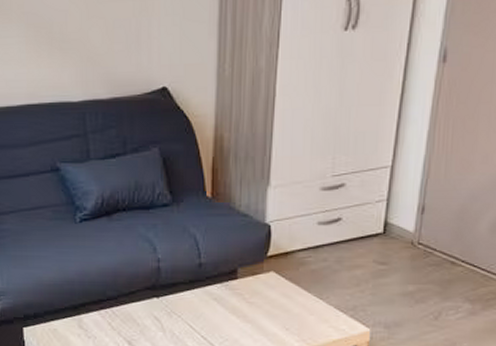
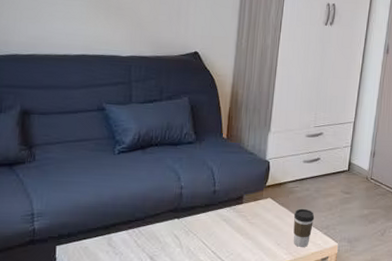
coffee cup: none [306,284,336,333] -> present [293,208,315,247]

